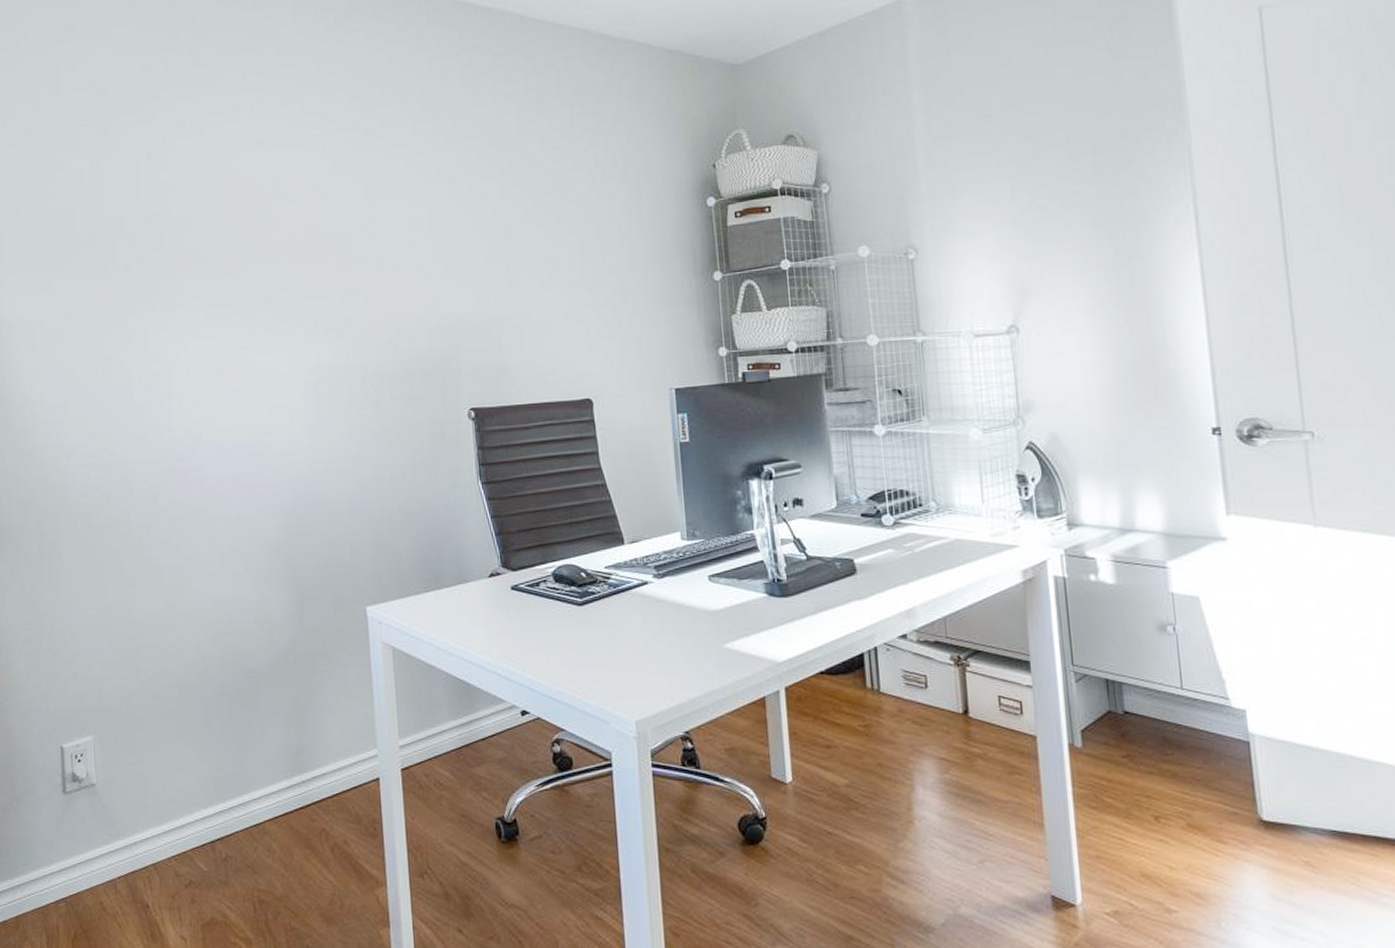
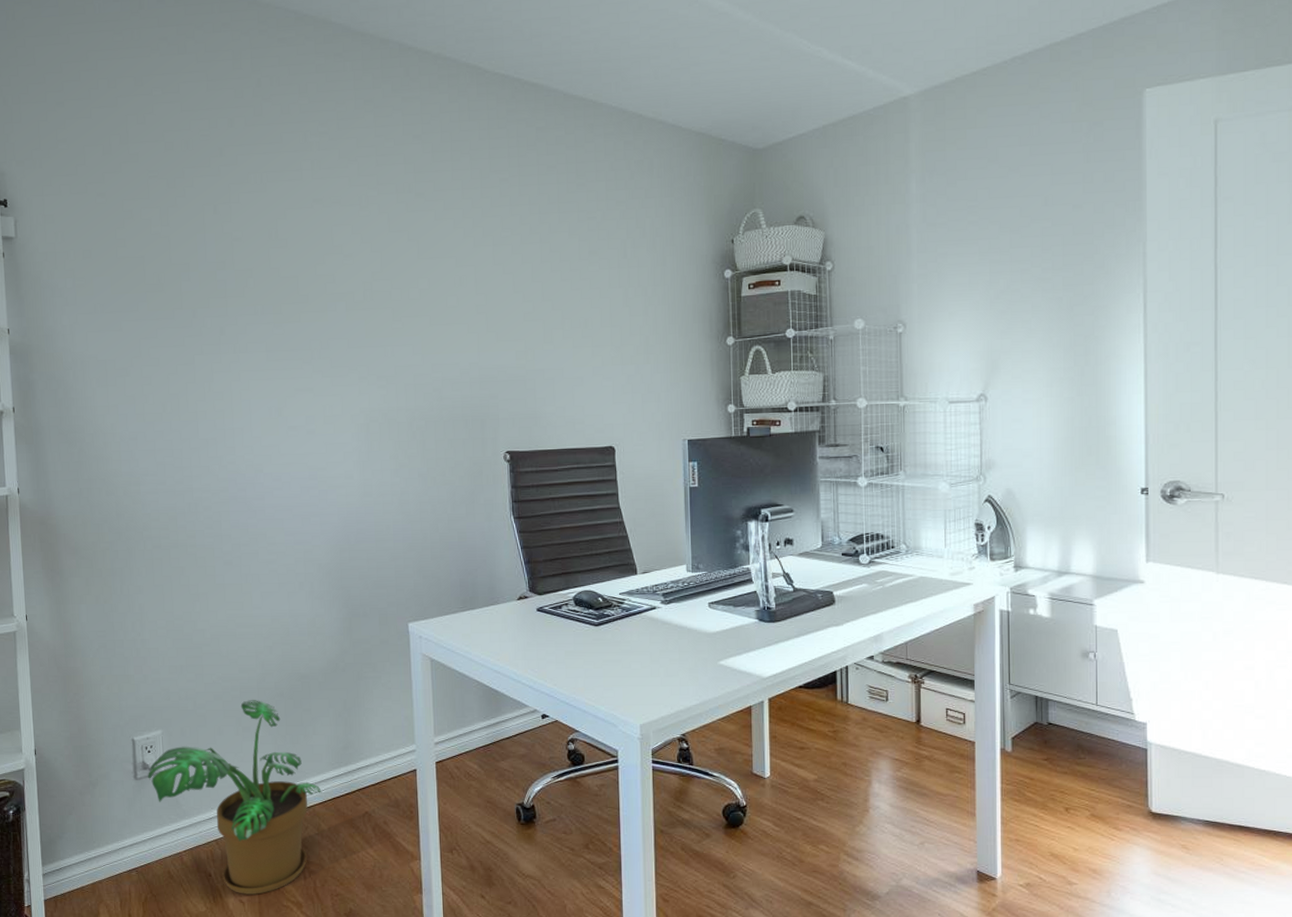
potted plant: none [78,699,273,929] -> present [148,700,322,895]

